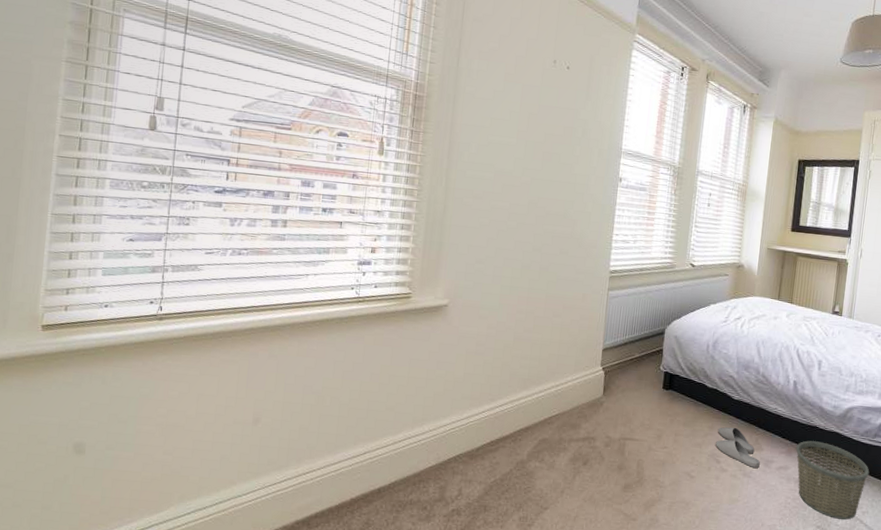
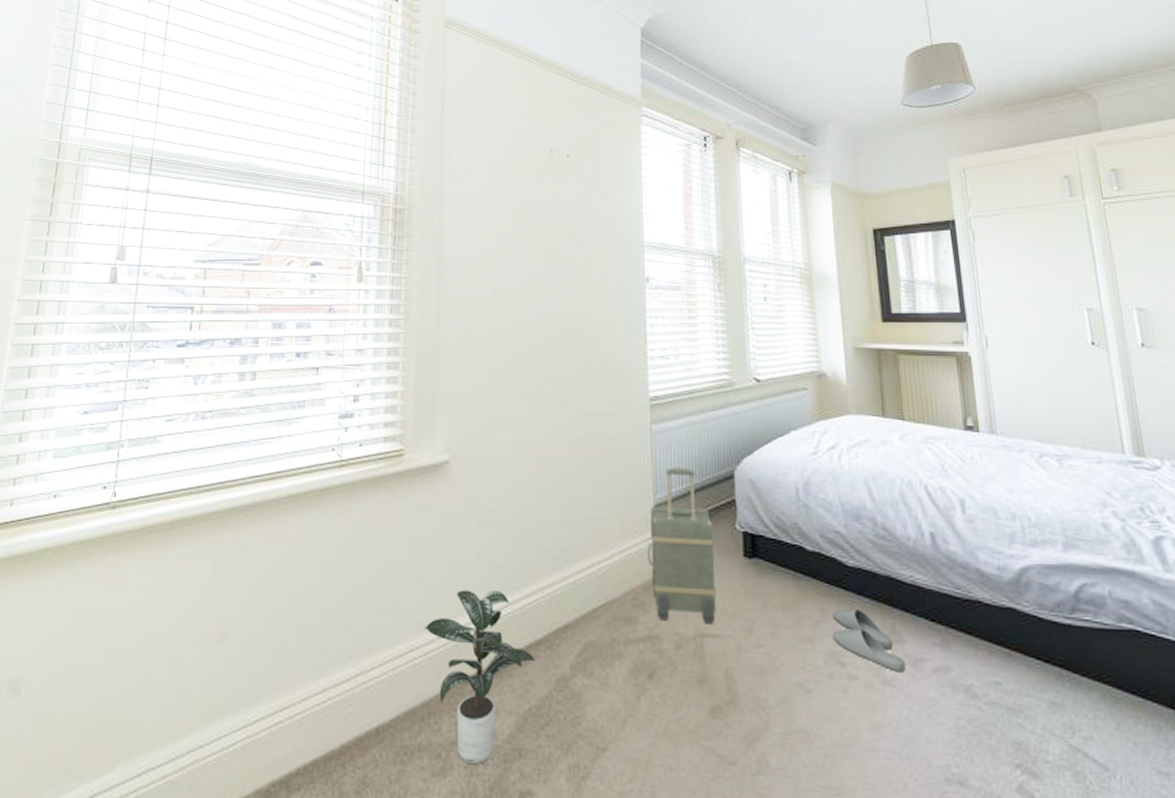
potted plant: none [419,398,503,515] -> present [423,590,536,765]
suitcase: none [593,323,644,432] -> present [647,467,717,625]
basket: present [795,440,870,520] -> none [954,623,1079,752]

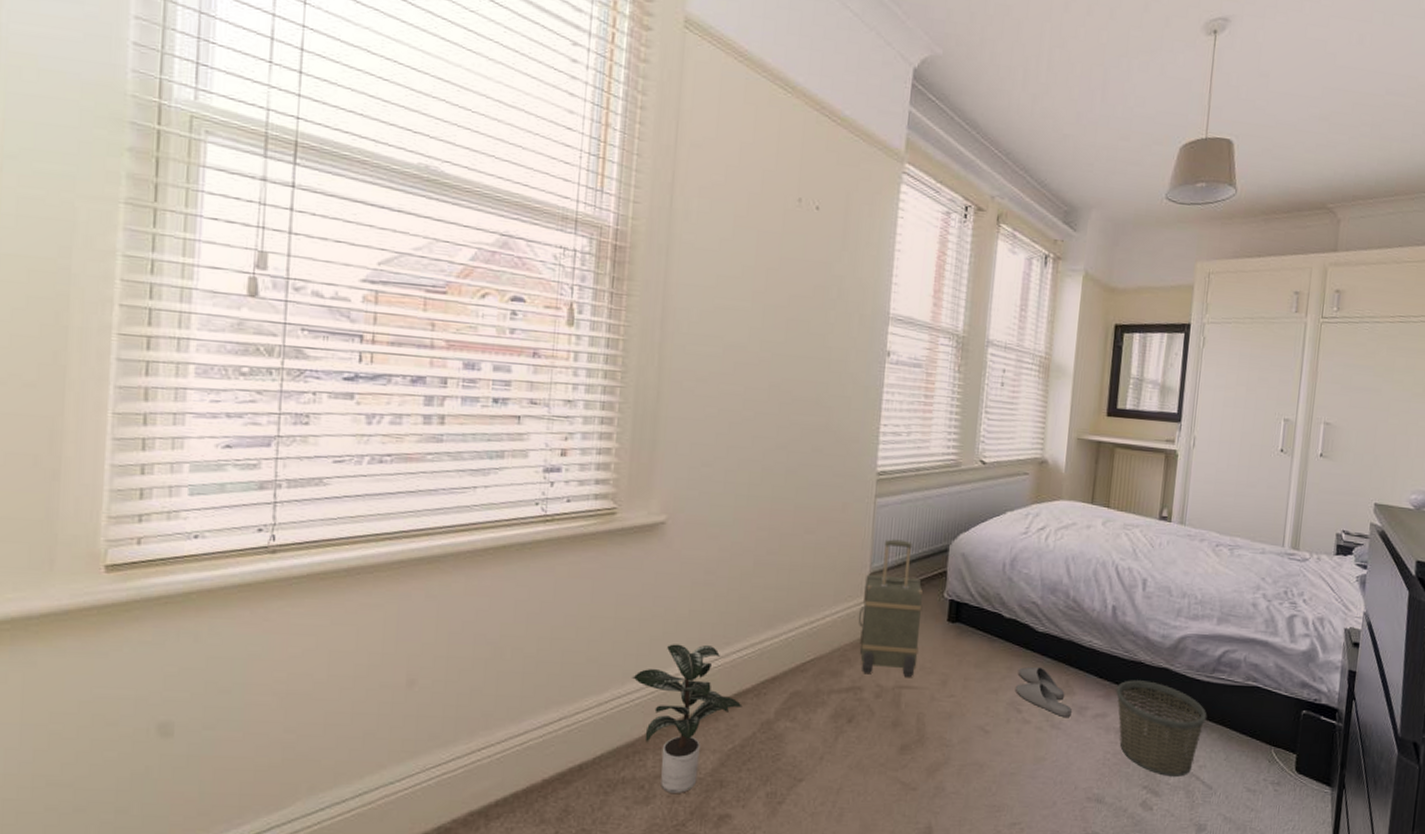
basket: none [954,623,1079,752] -> present [1115,680,1207,776]

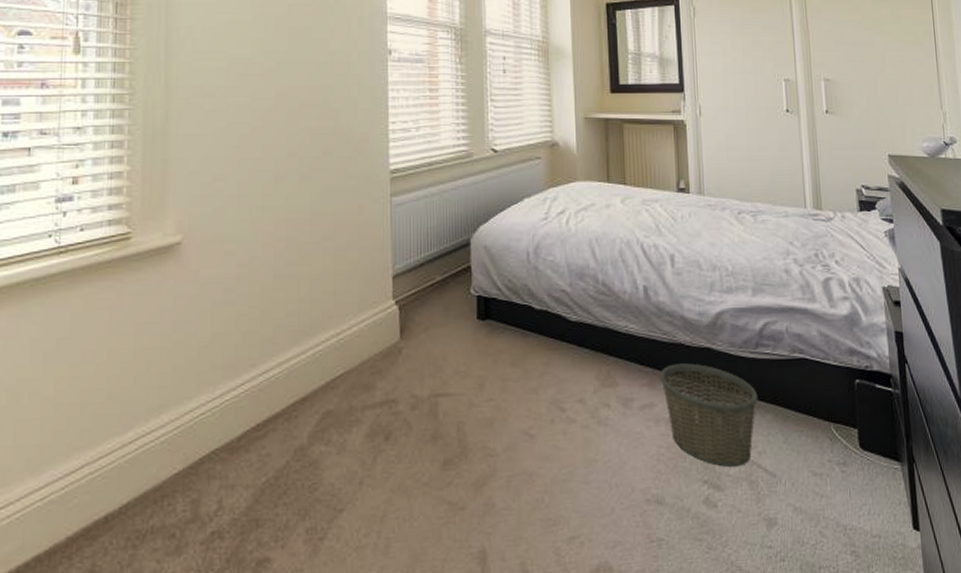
potted plant: present [631,644,743,794] -> none [155,370,273,540]
suitcase: present [858,539,923,678] -> none [385,238,451,385]
slippers: present [1015,666,1072,718] -> none [555,359,617,413]

